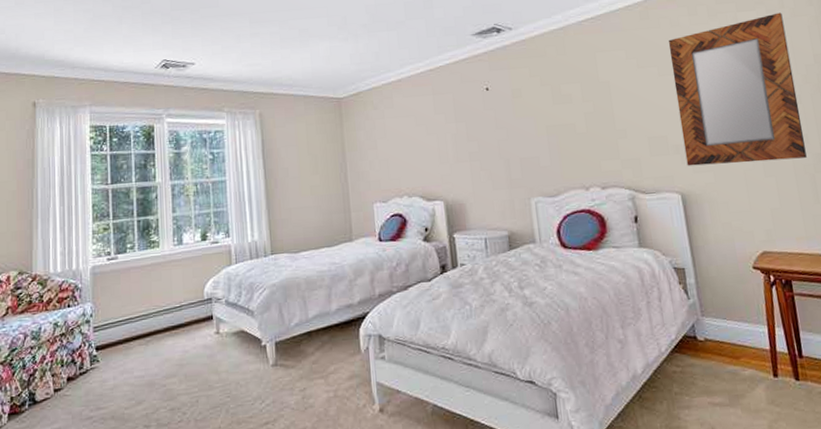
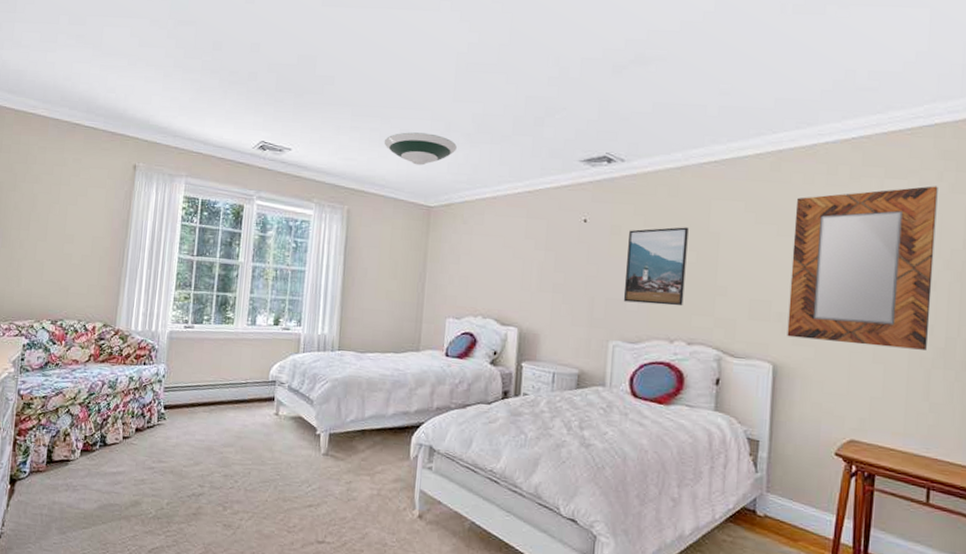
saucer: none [285,29,356,61] -> present [384,132,457,166]
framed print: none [529,81,591,159] -> present [623,227,689,306]

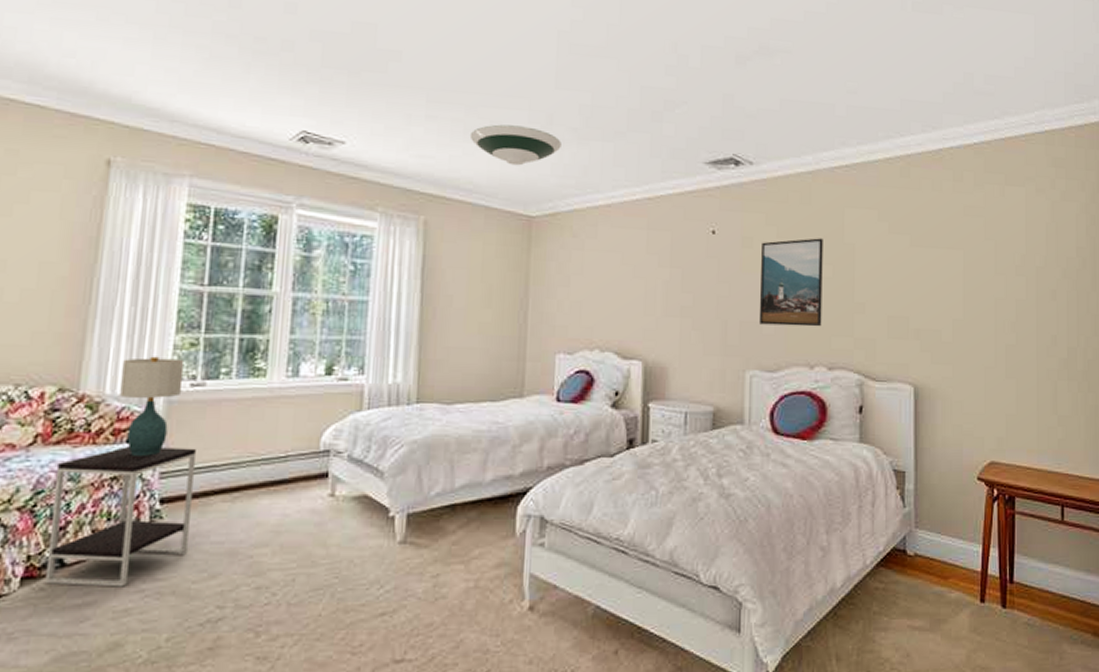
side table: none [95,367,187,464] -> present [46,447,196,587]
table lamp: none [140,305,181,375] -> present [119,356,185,456]
home mirror: present [787,186,938,350] -> none [925,193,1053,362]

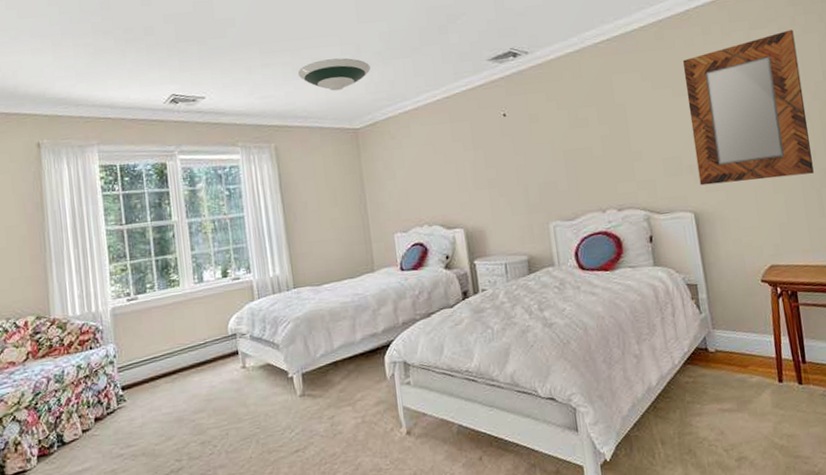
side table: present [46,447,196,587] -> none [46,346,148,459]
table lamp: present [119,356,185,456] -> none [76,282,122,358]
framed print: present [758,238,823,327] -> none [546,104,607,183]
home mirror: none [925,193,1053,362] -> present [683,29,814,186]

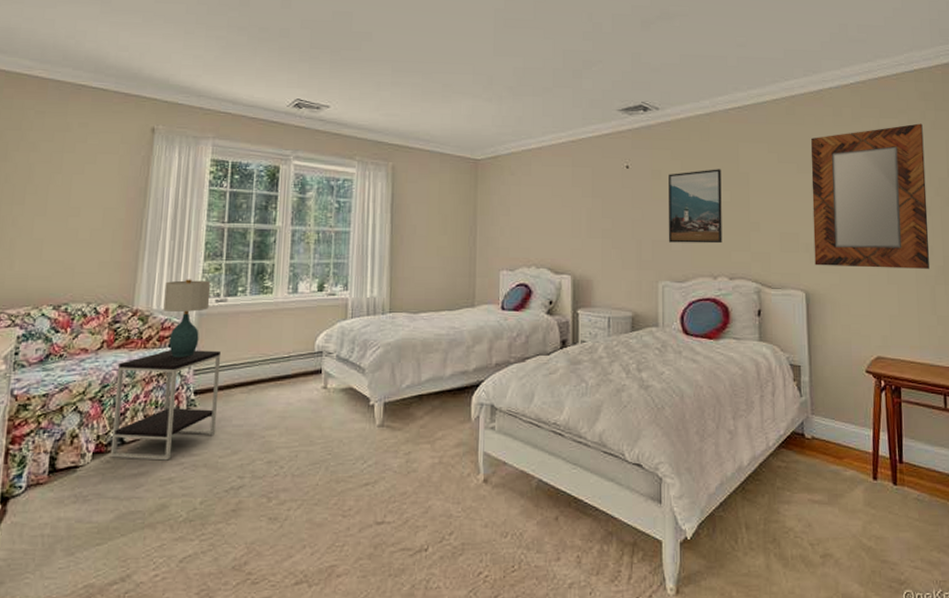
side table: none [46,346,148,459] -> present [111,350,221,461]
table lamp: none [76,282,122,358] -> present [163,279,211,357]
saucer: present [297,58,371,91] -> none [426,86,500,119]
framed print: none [546,104,607,183] -> present [668,169,722,244]

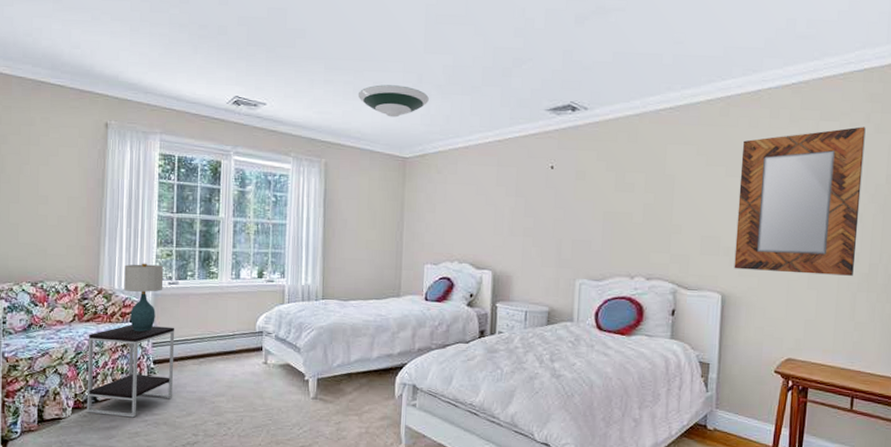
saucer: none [426,86,500,119] -> present [357,84,429,118]
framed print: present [668,169,722,244] -> none [588,171,647,245]

